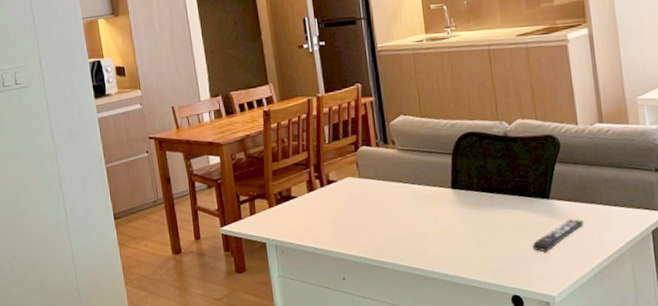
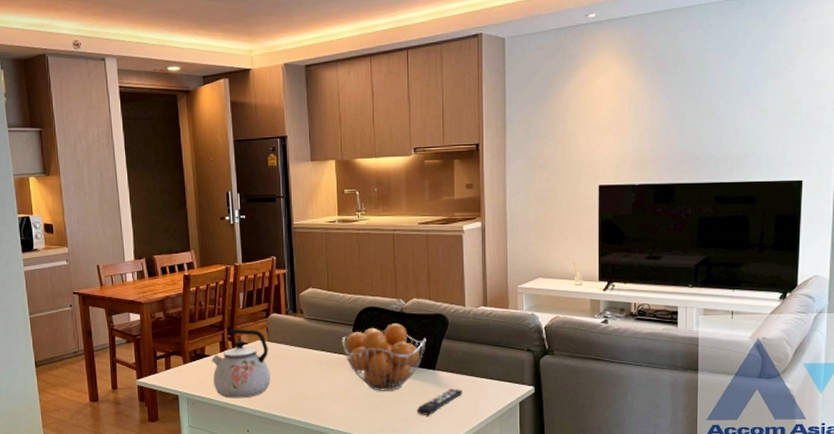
kettle: none [298,165,365,244] -> present [211,328,271,399]
fruit basket: none [440,149,536,227] -> present [342,323,426,391]

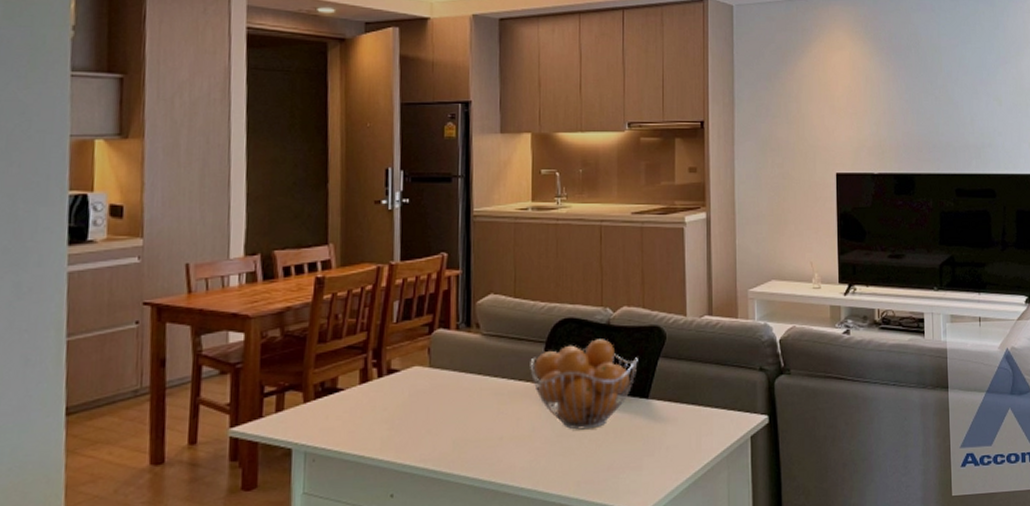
kettle: present [211,328,271,399] -> none [345,350,429,450]
remote control: present [417,388,463,416] -> none [624,421,682,461]

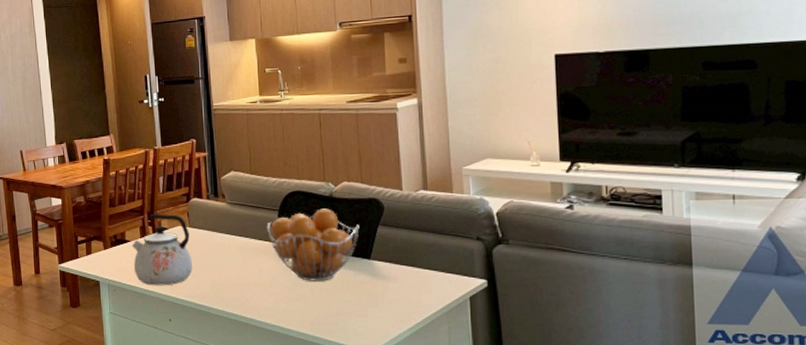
kettle: none [345,350,429,450] -> present [131,213,192,286]

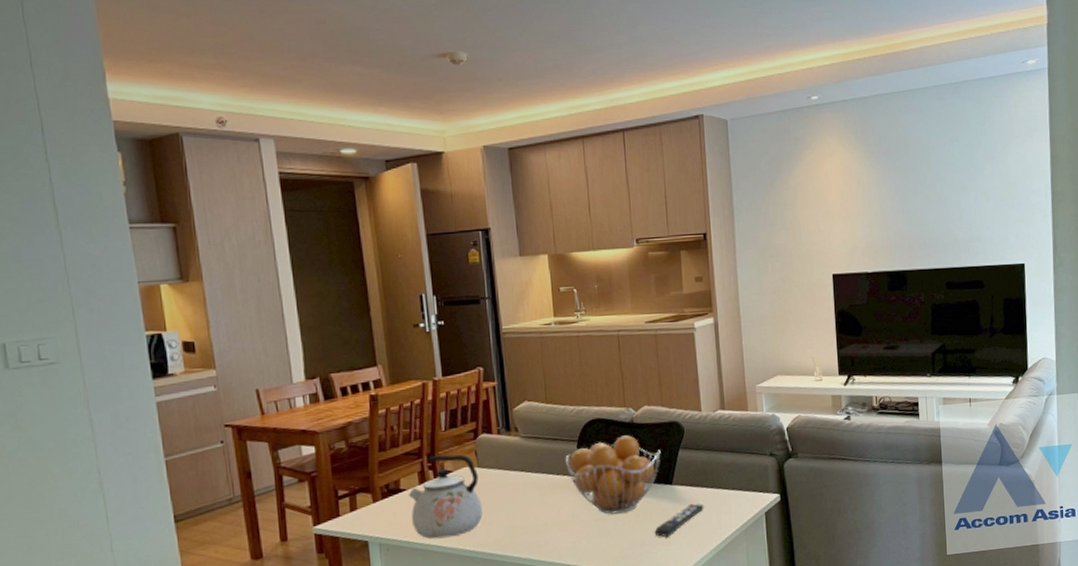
remote control: none [351,279,403,310] -> present [654,503,704,538]

